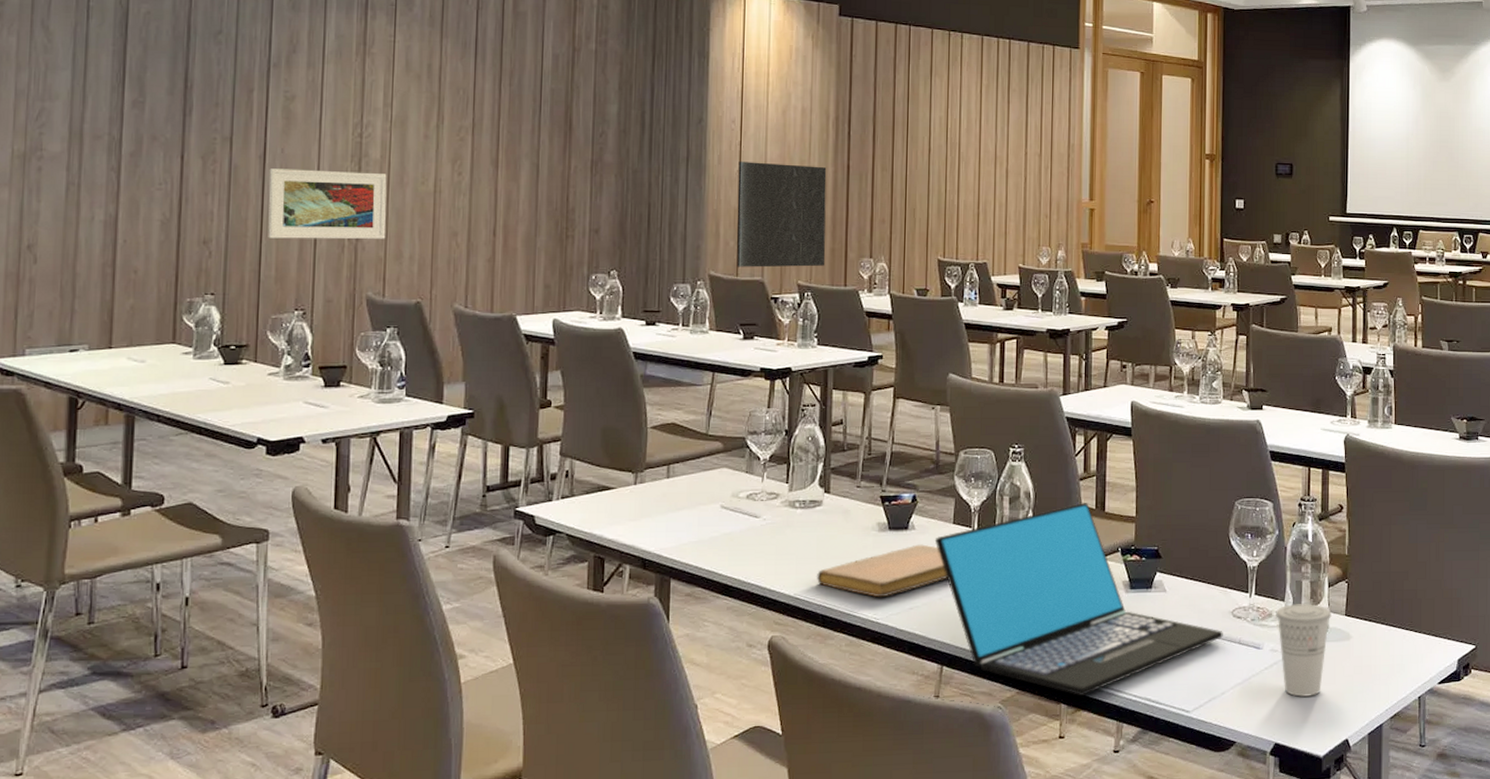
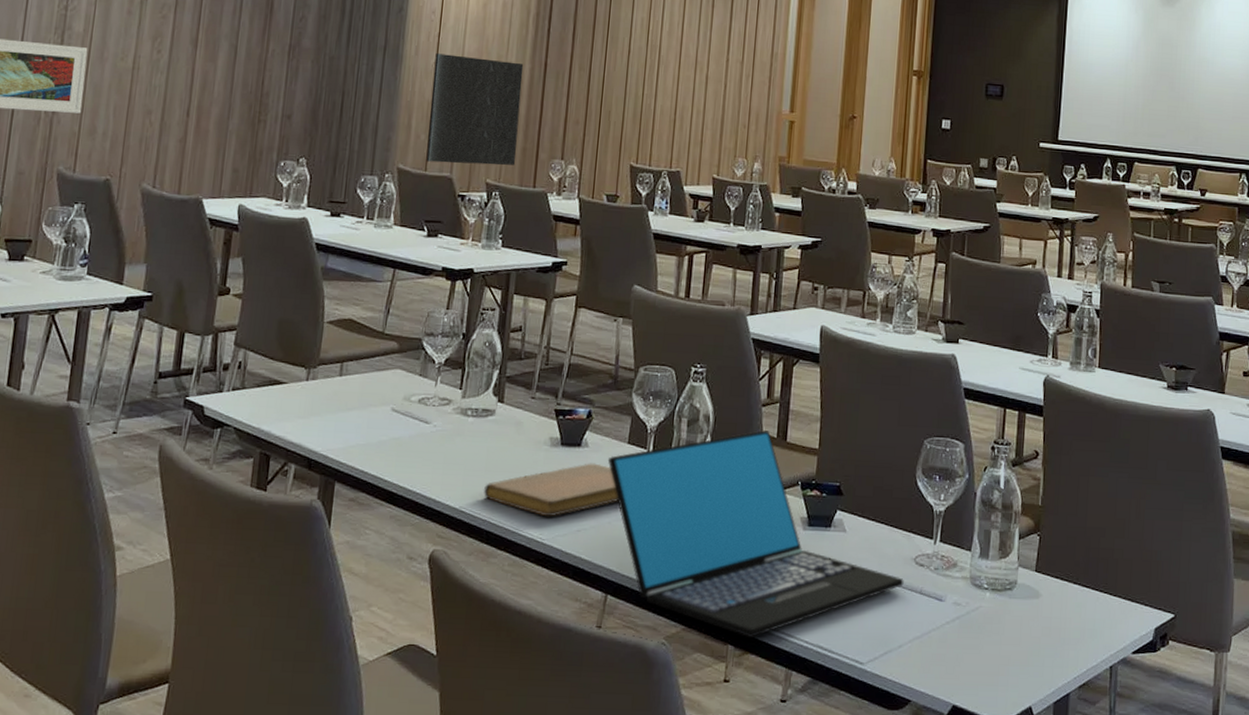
cup: present [1276,604,1332,697] -> none [961,555,1021,657]

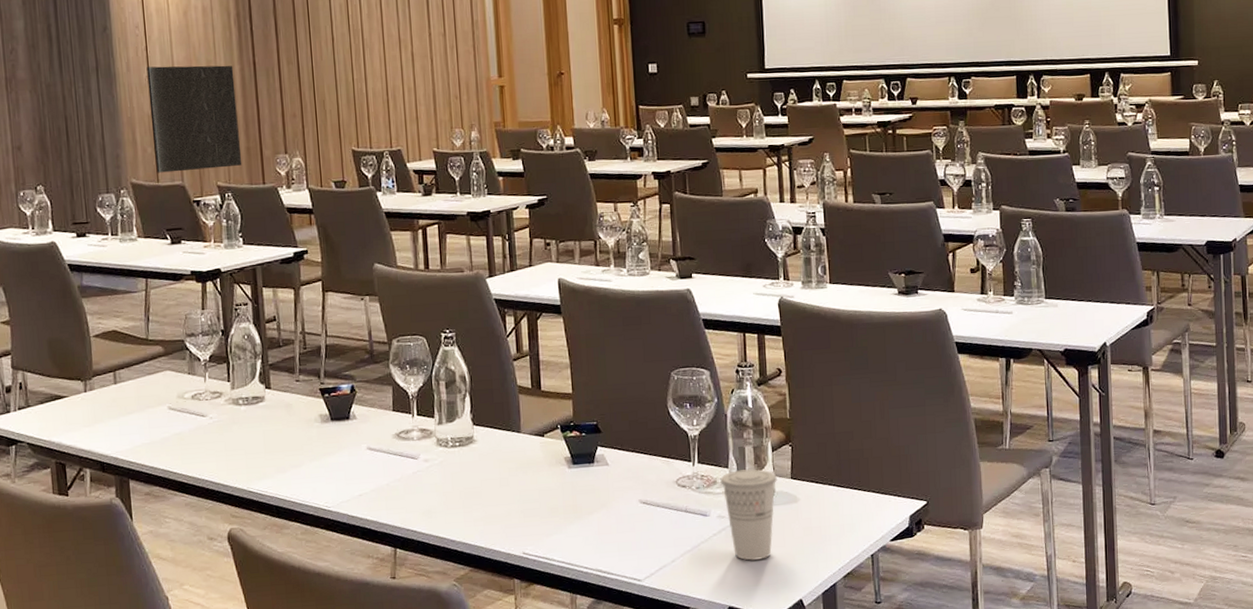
notebook: present [483,463,618,517] -> none [266,433,392,487]
laptop: present [607,430,904,638] -> none [376,382,669,571]
cup: none [961,555,1021,657] -> present [720,469,777,561]

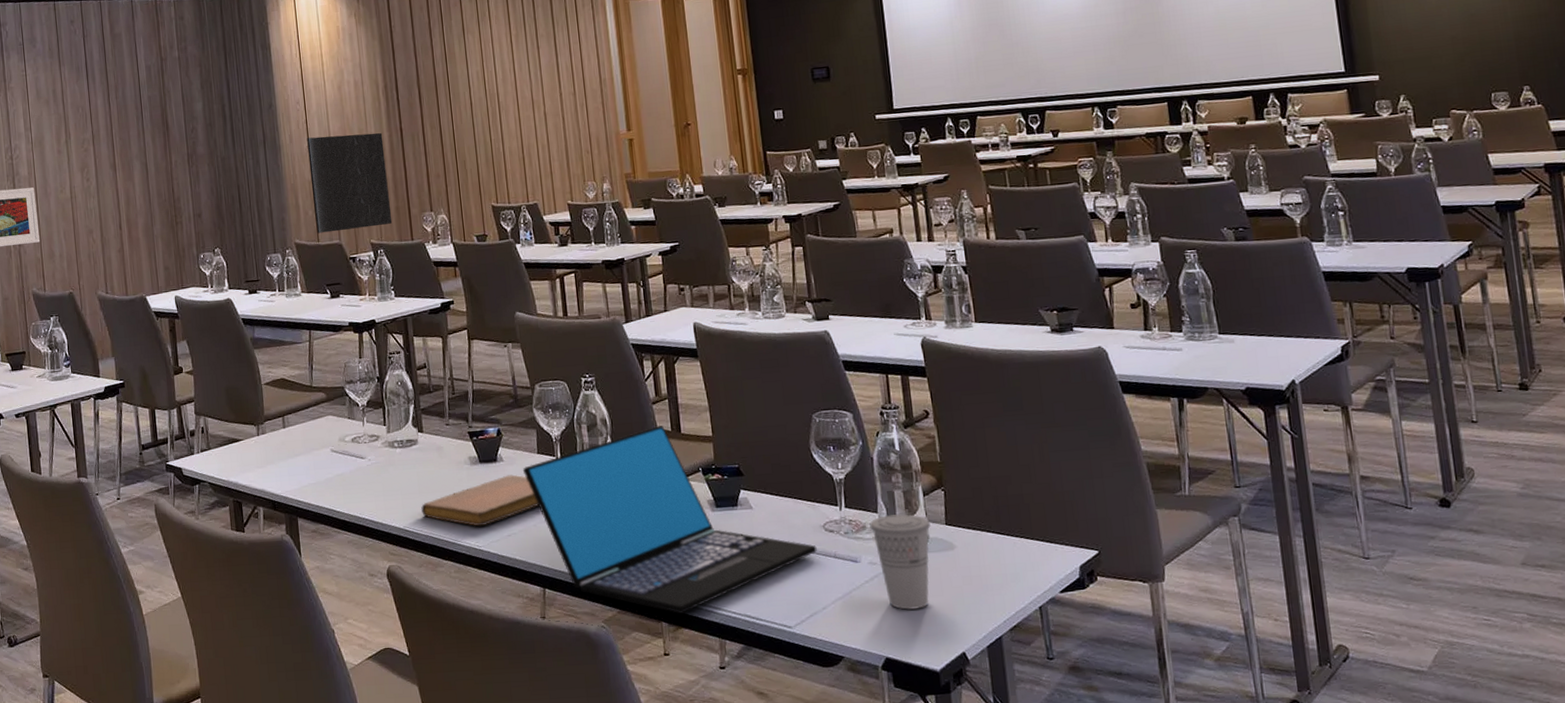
notebook: none [266,433,392,487] -> present [420,474,539,527]
laptop: none [376,382,669,571] -> present [522,426,817,615]

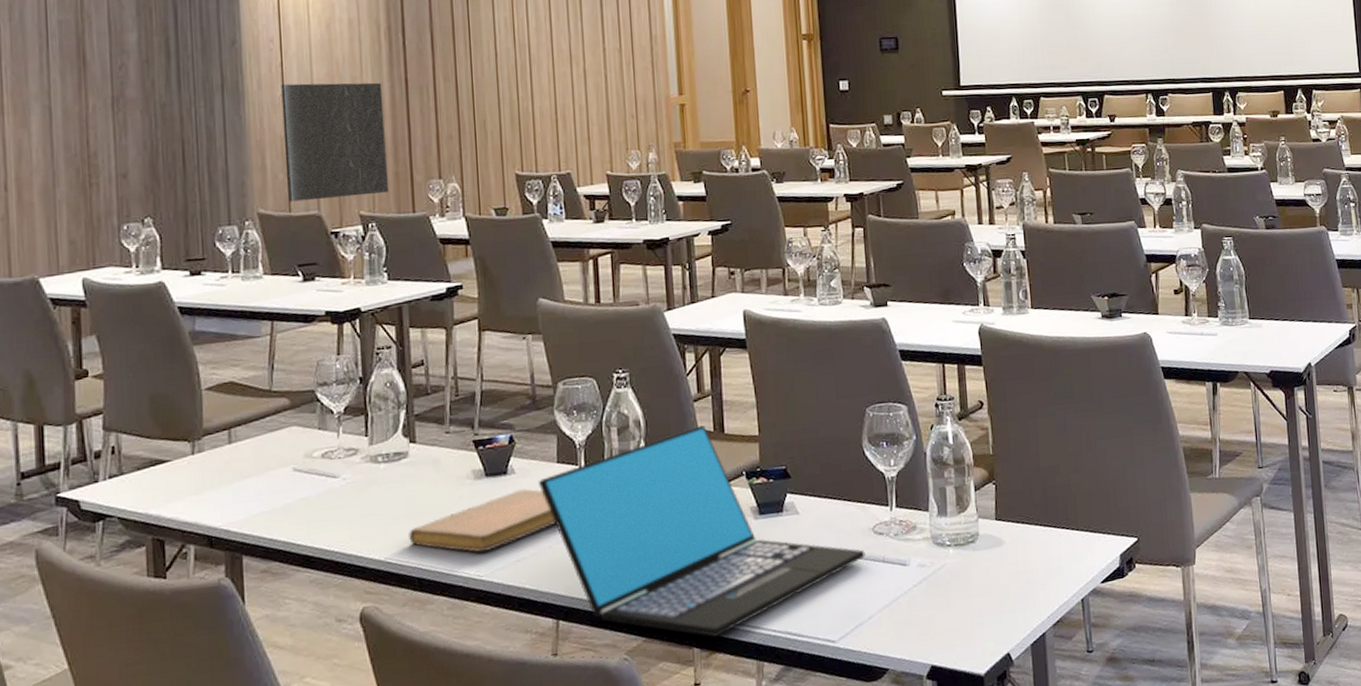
cup: present [869,514,931,610] -> none [920,511,981,613]

